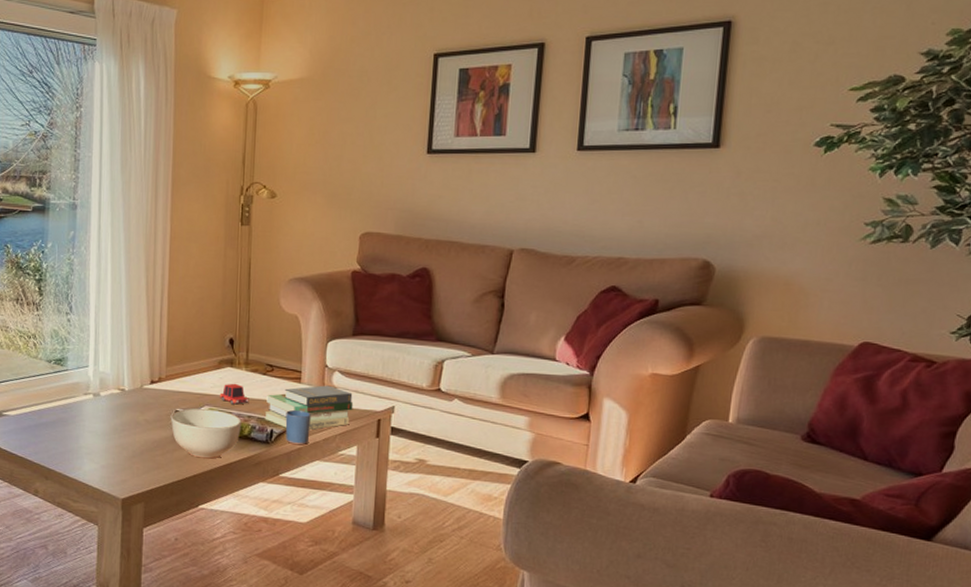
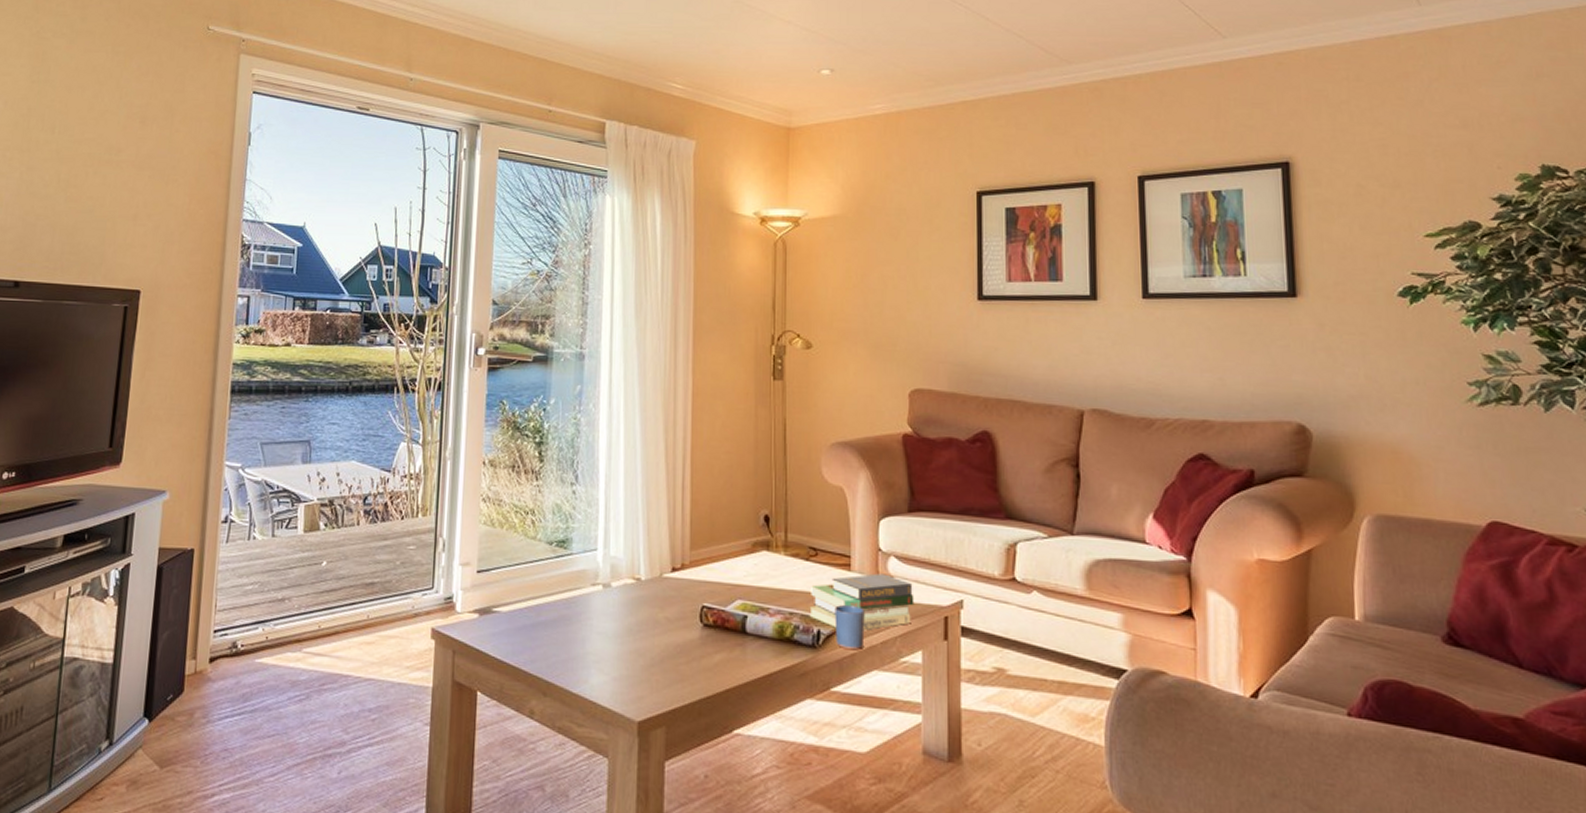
bowl: present [170,408,242,459] -> none [696,603,782,669]
toy car: present [219,383,249,405] -> none [754,570,790,598]

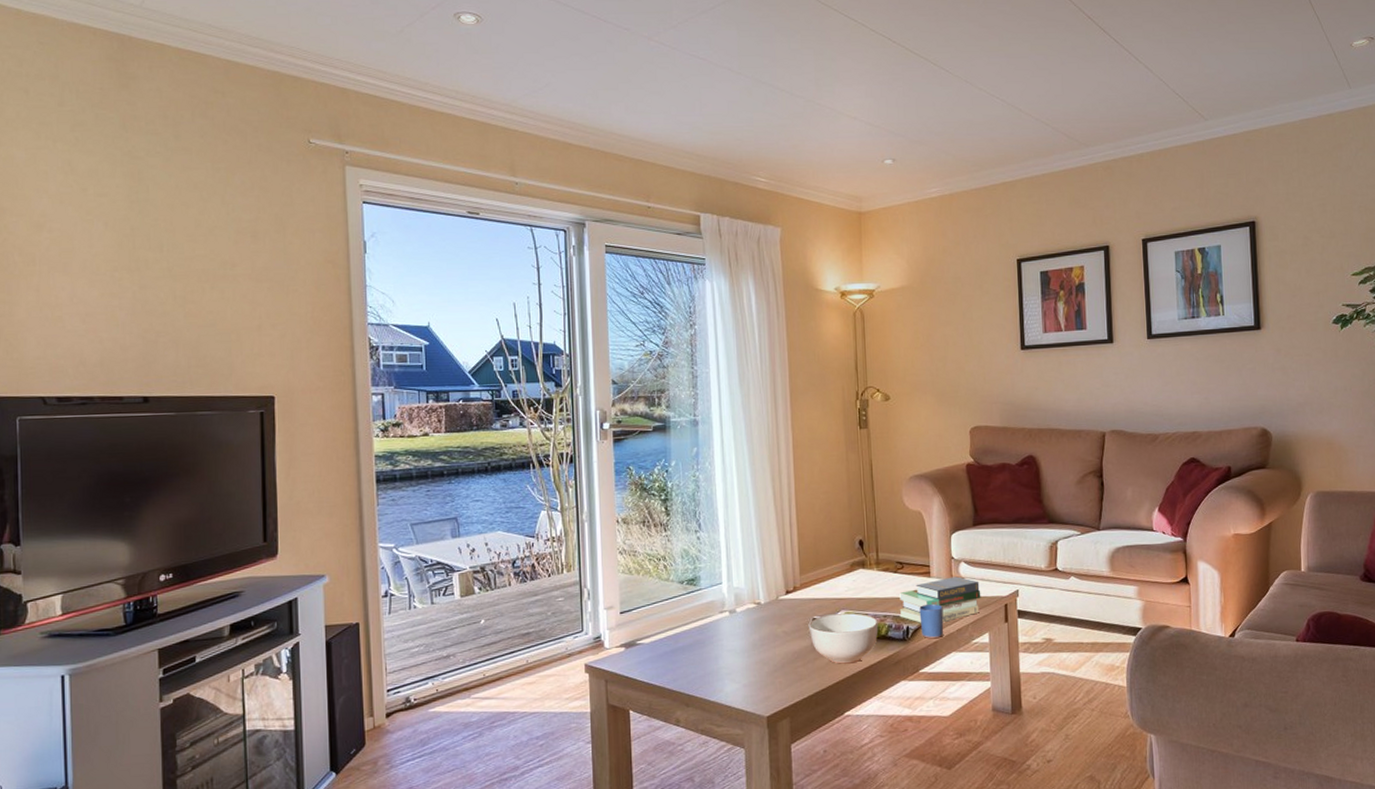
bowl: none [696,603,782,669] -> present [808,613,878,664]

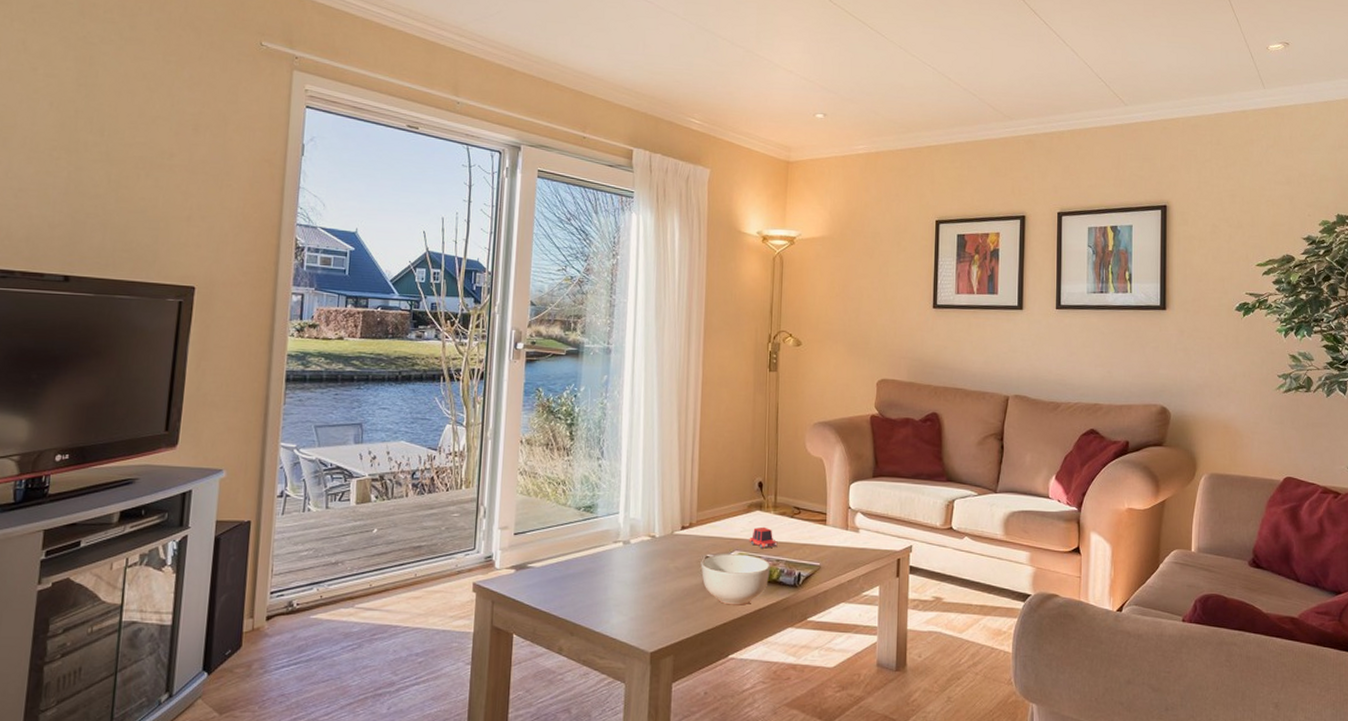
toy car: none [854,584,884,606] -> present [749,526,778,549]
books: present [899,576,981,623] -> none [792,526,875,571]
mug: present [919,603,944,639] -> none [812,551,836,588]

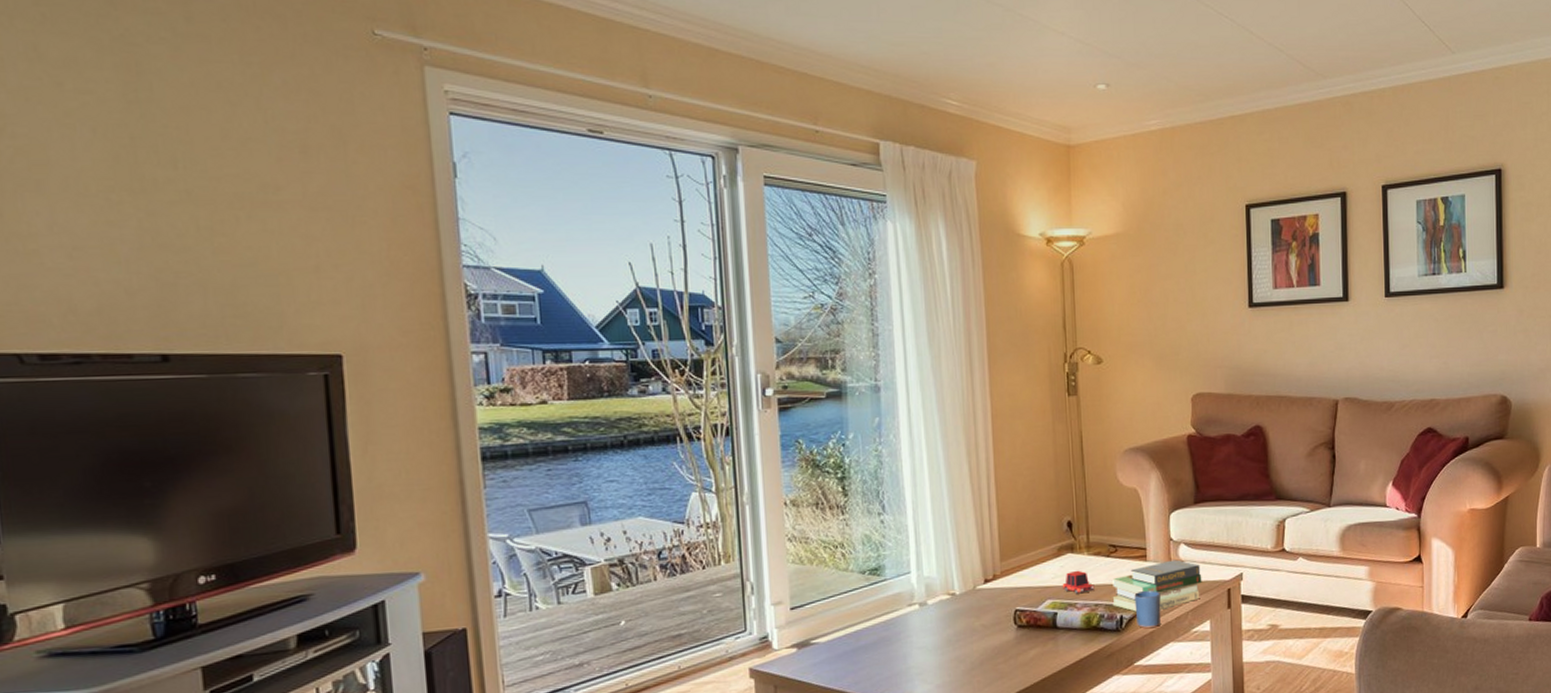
bowl: present [701,554,771,606] -> none [1010,602,1089,659]
books: none [792,526,875,571] -> present [1112,559,1202,612]
mug: none [812,551,836,588] -> present [1134,590,1161,629]

